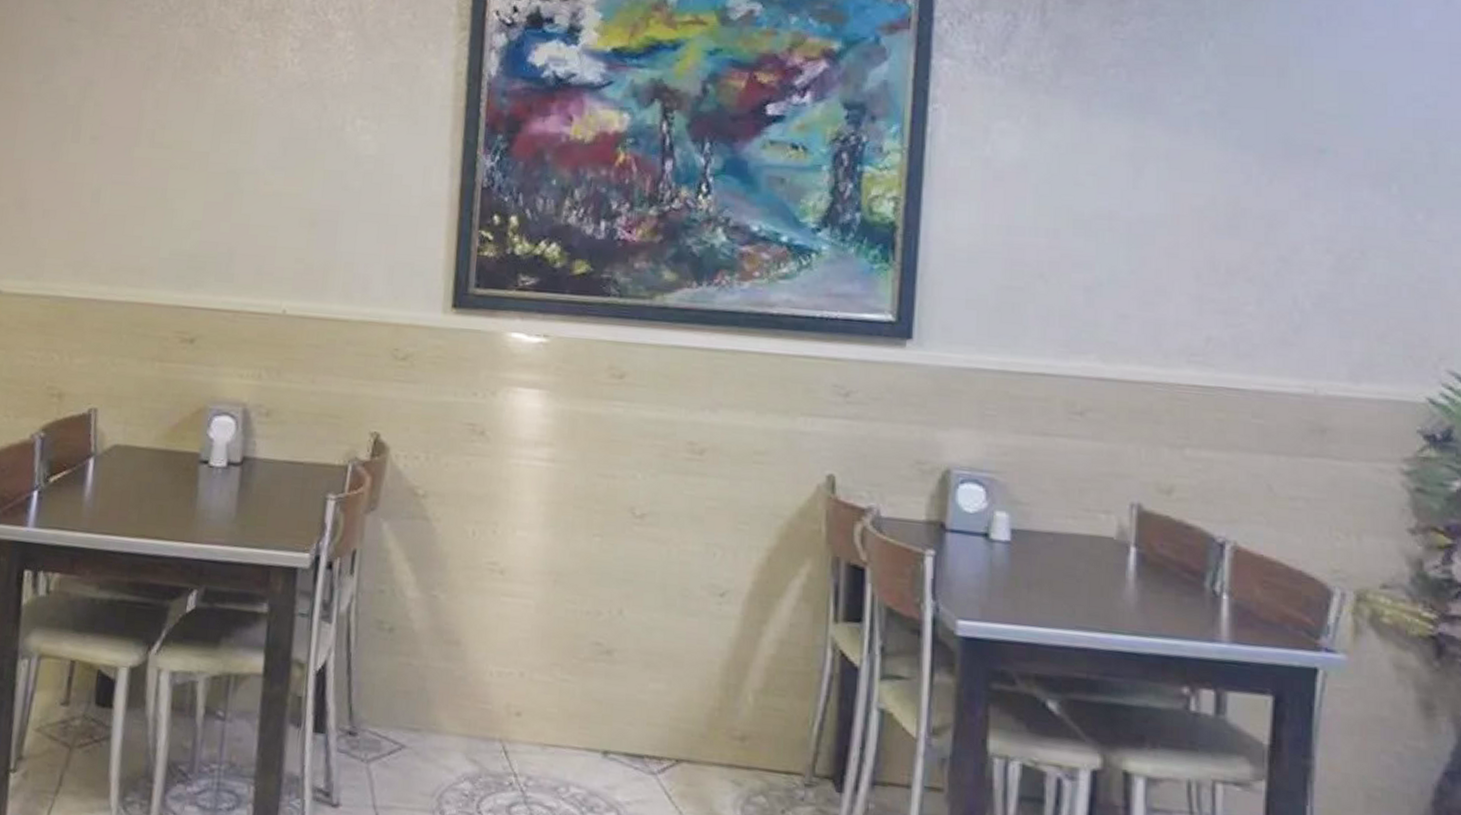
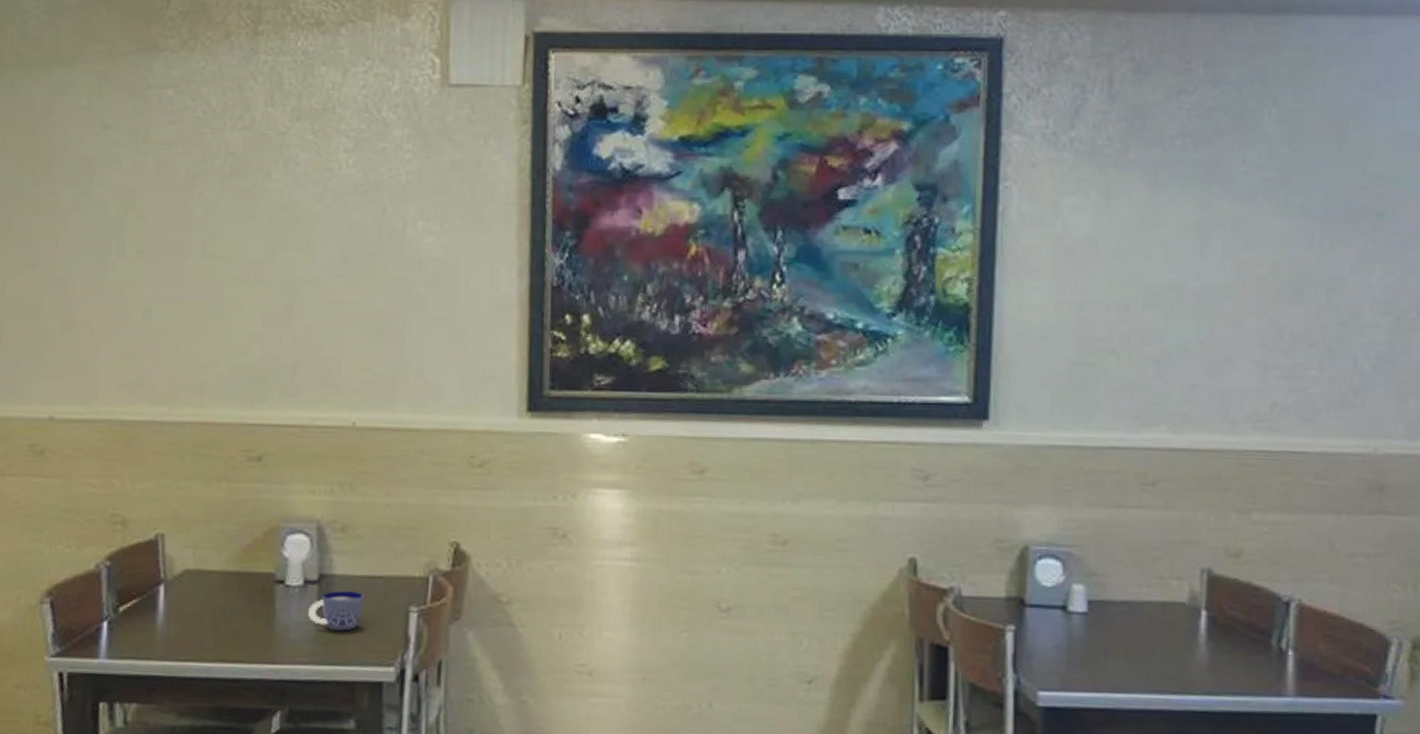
cup: none [229,474,284,515] -> present [308,590,364,631]

